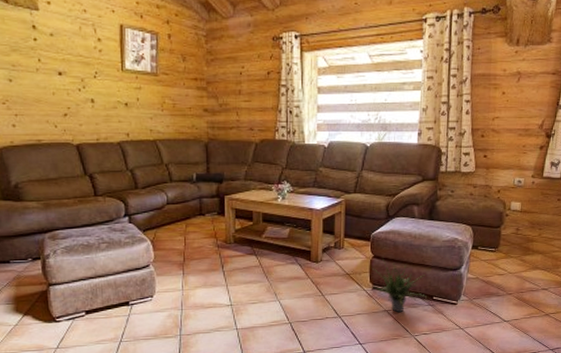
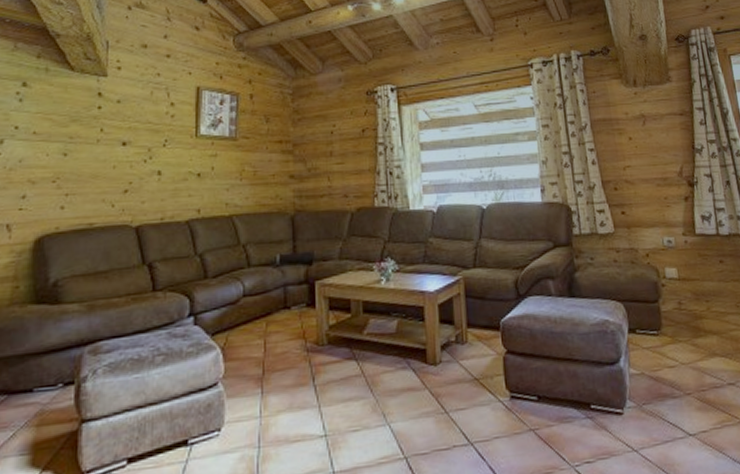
potted plant: present [372,259,427,313] -> none [507,355,582,432]

